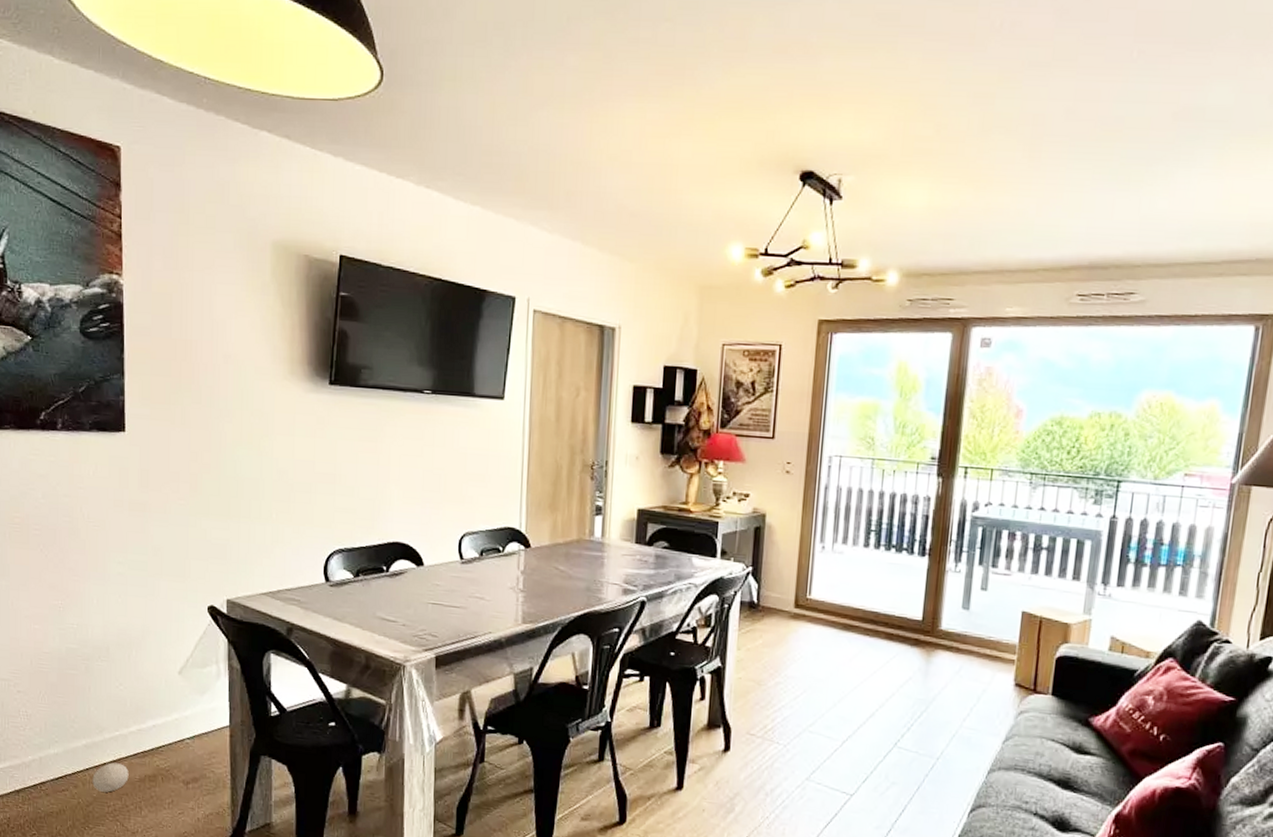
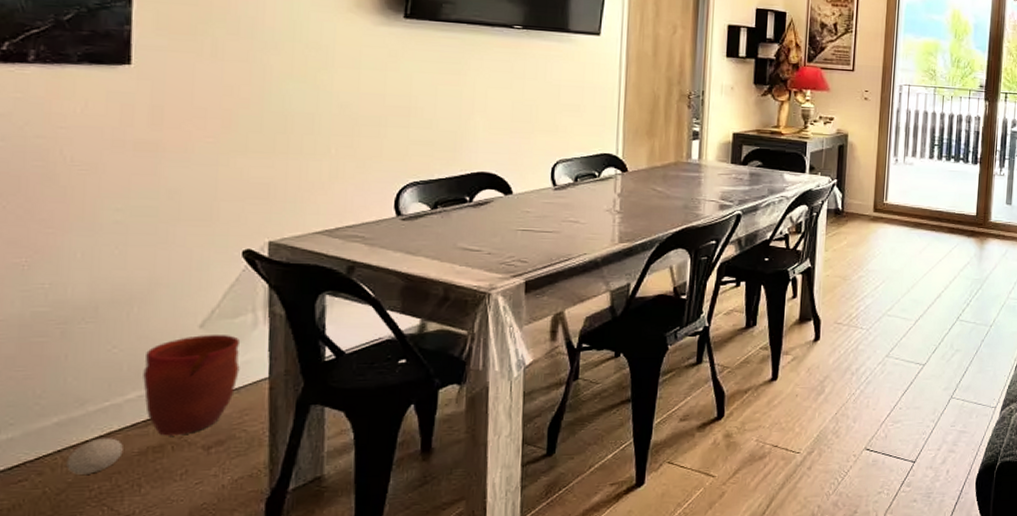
vase: none [141,681,208,769] -> present [143,335,240,436]

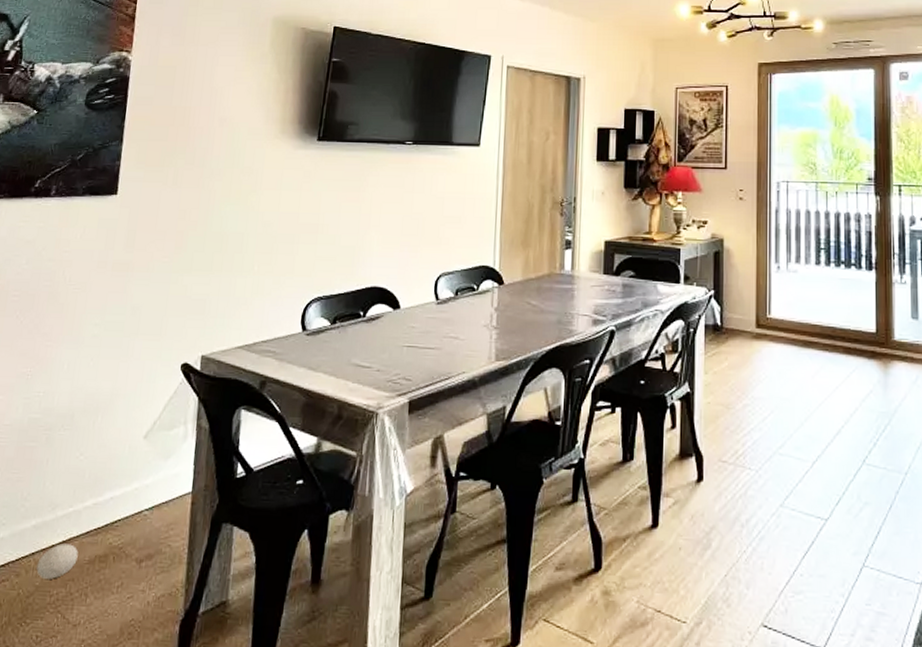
vase: present [143,335,240,436] -> none [98,446,172,546]

